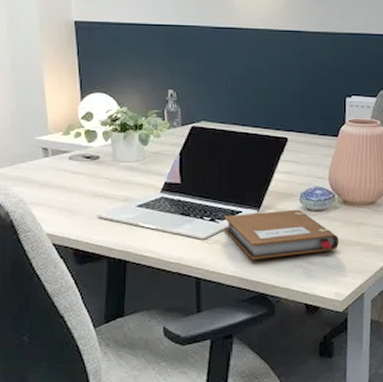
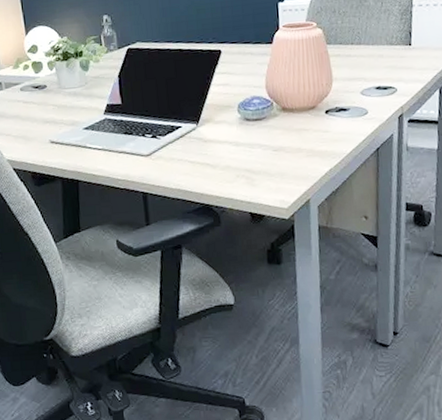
notebook: present [224,209,339,259] -> none [165,120,280,172]

